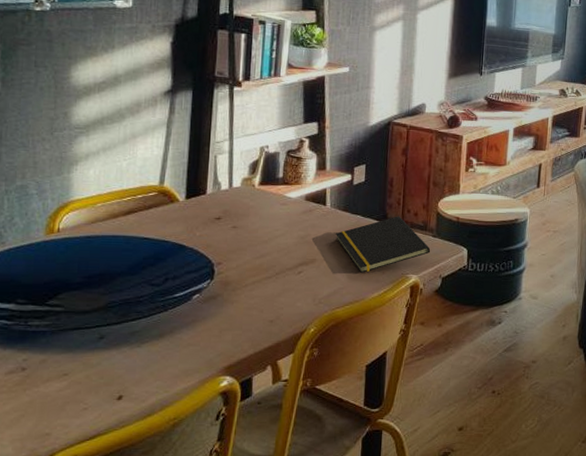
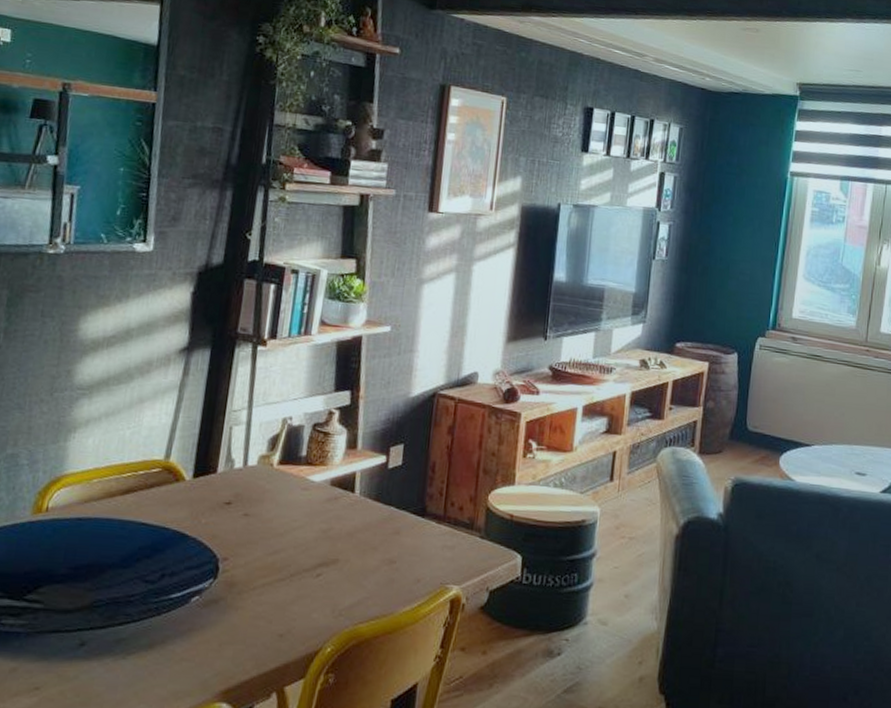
notepad: present [335,216,431,274] -> none [363,509,477,581]

